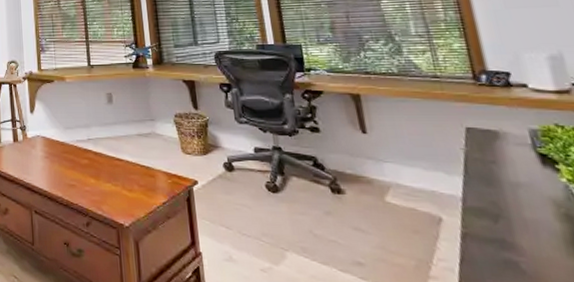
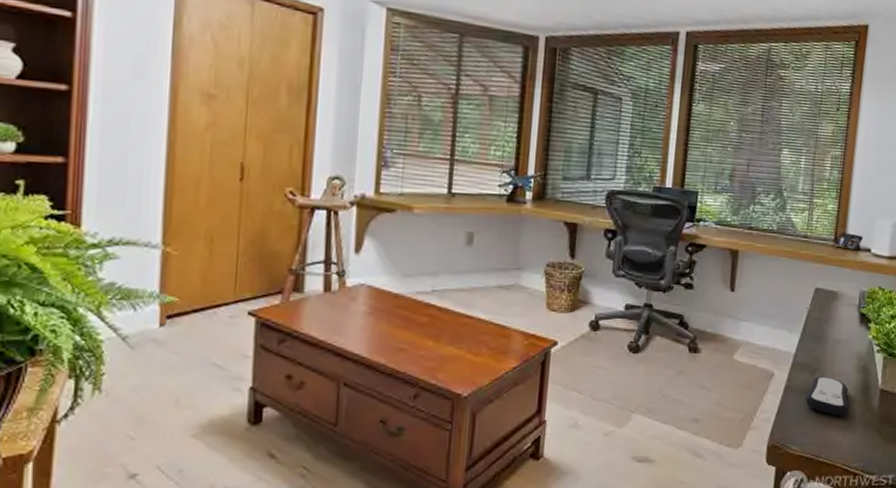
remote control: none [494,223,565,273] -> present [805,376,849,416]

